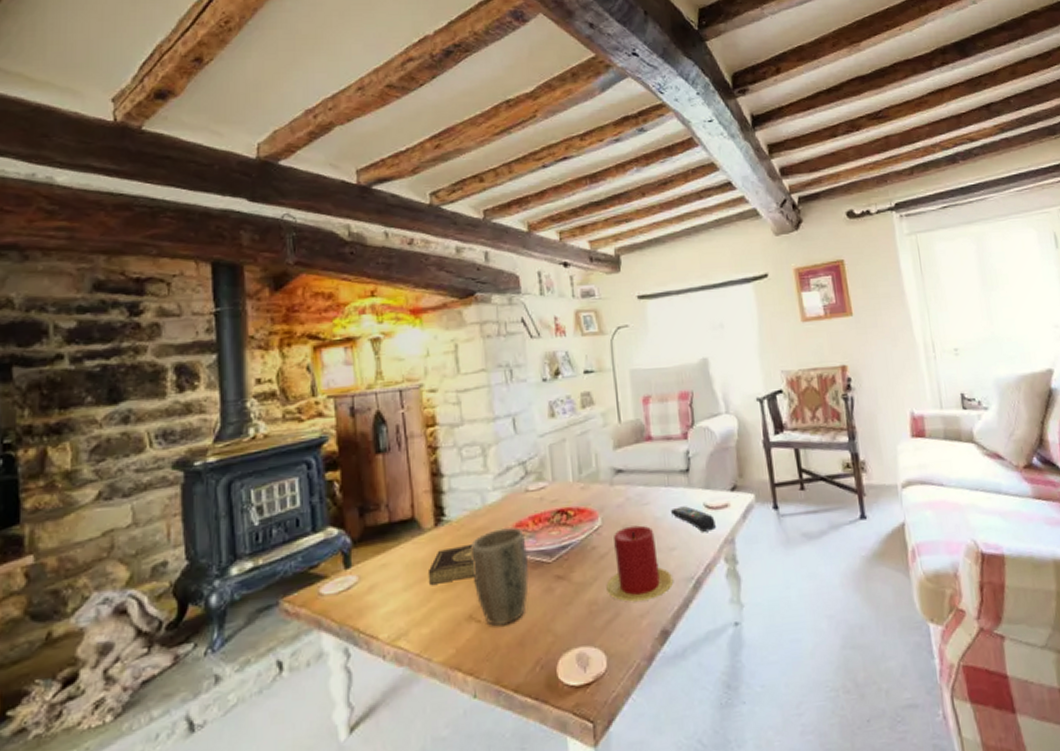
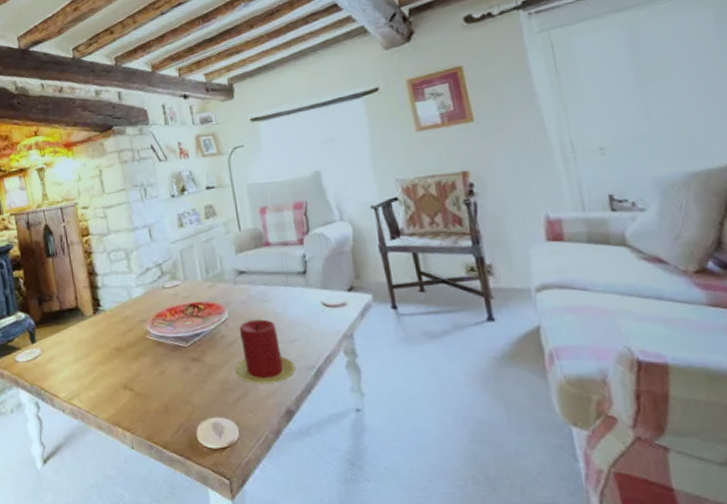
book: present [428,543,476,585] -> none [91,328,127,359]
plant pot: present [471,526,529,626] -> none [122,316,170,394]
remote control: present [671,506,716,532] -> none [291,304,334,327]

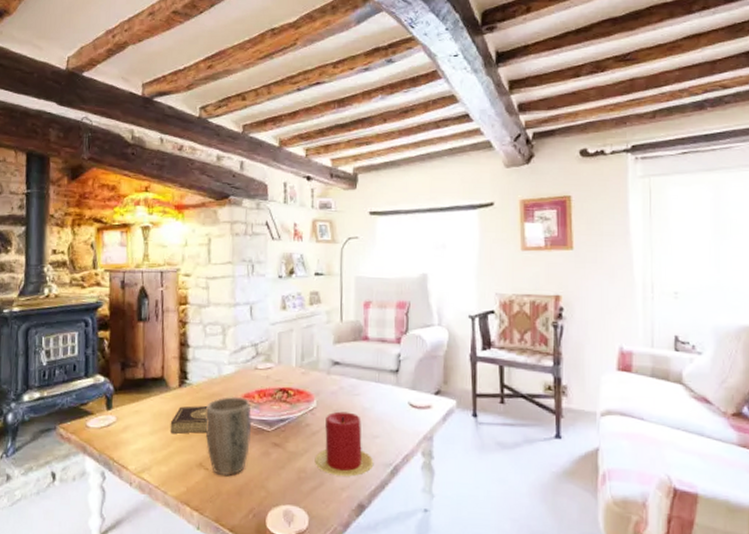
book: none [91,328,127,359] -> present [170,405,208,434]
plant pot: none [122,316,170,394] -> present [205,396,251,476]

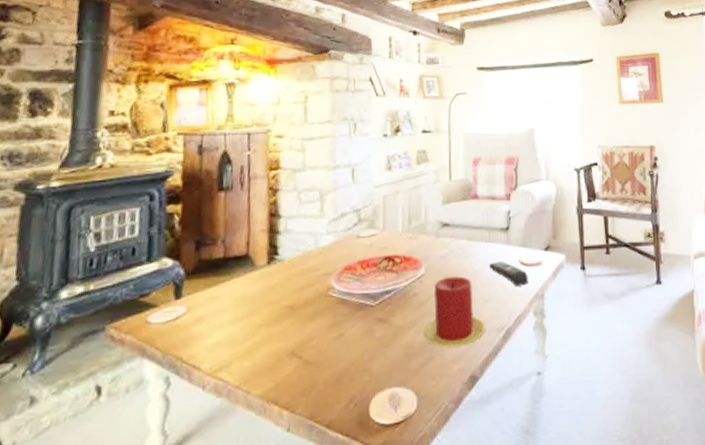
book: present [170,405,208,434] -> none [255,283,302,320]
plant pot: present [205,396,251,476] -> none [299,269,353,363]
remote control: none [378,401,417,427] -> present [489,261,528,286]

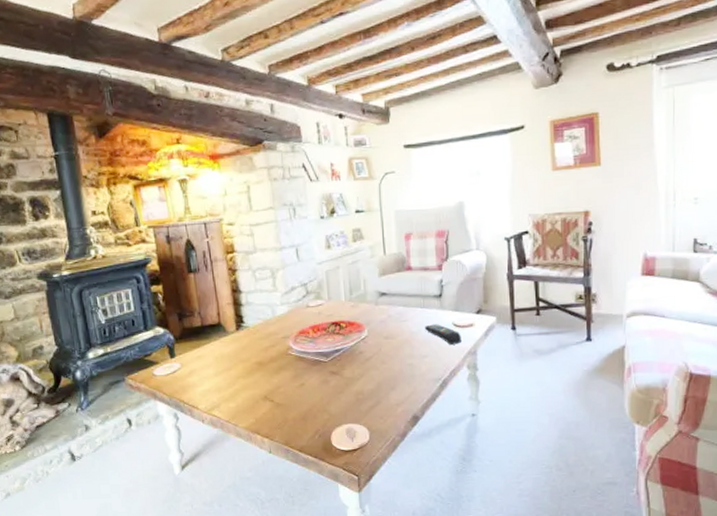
candle: present [423,276,486,347] -> none [370,337,425,394]

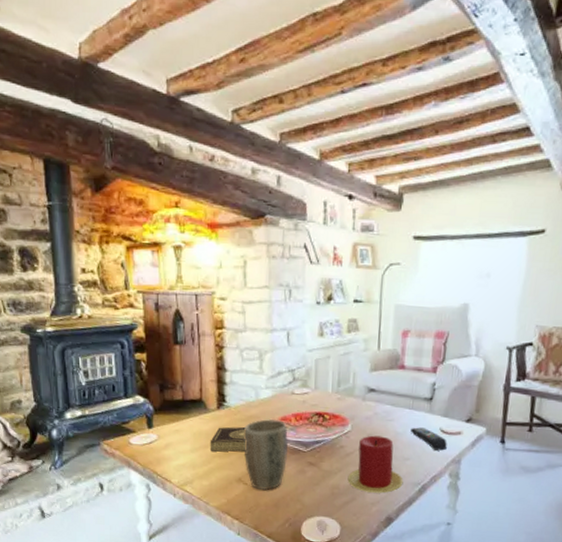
book: none [232,344,269,373] -> present [210,426,246,452]
plant pot: none [265,333,310,405] -> present [244,419,288,490]
candle: none [370,337,425,394] -> present [347,435,404,493]

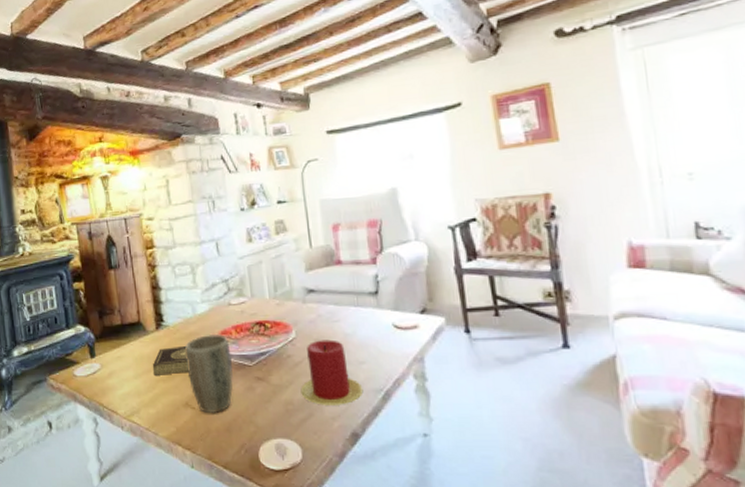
remote control: present [411,427,447,451] -> none [360,325,405,349]

